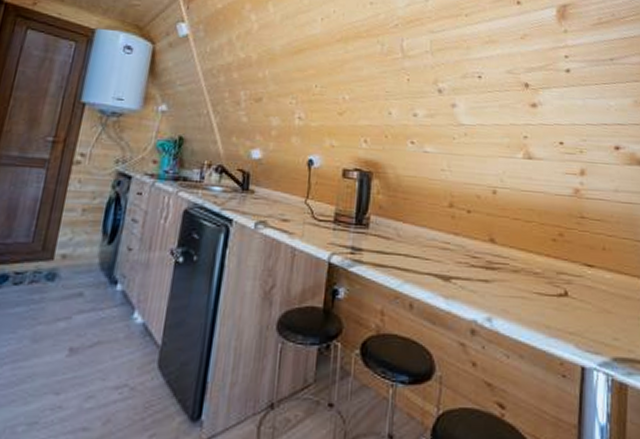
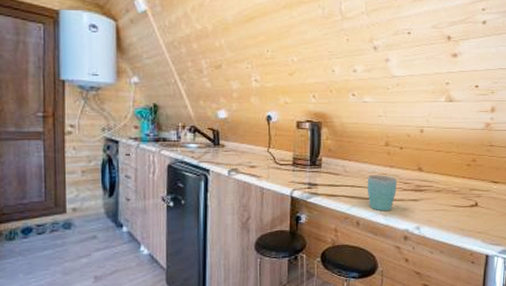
mug: none [424,243,464,293] -> present [367,175,398,211]

